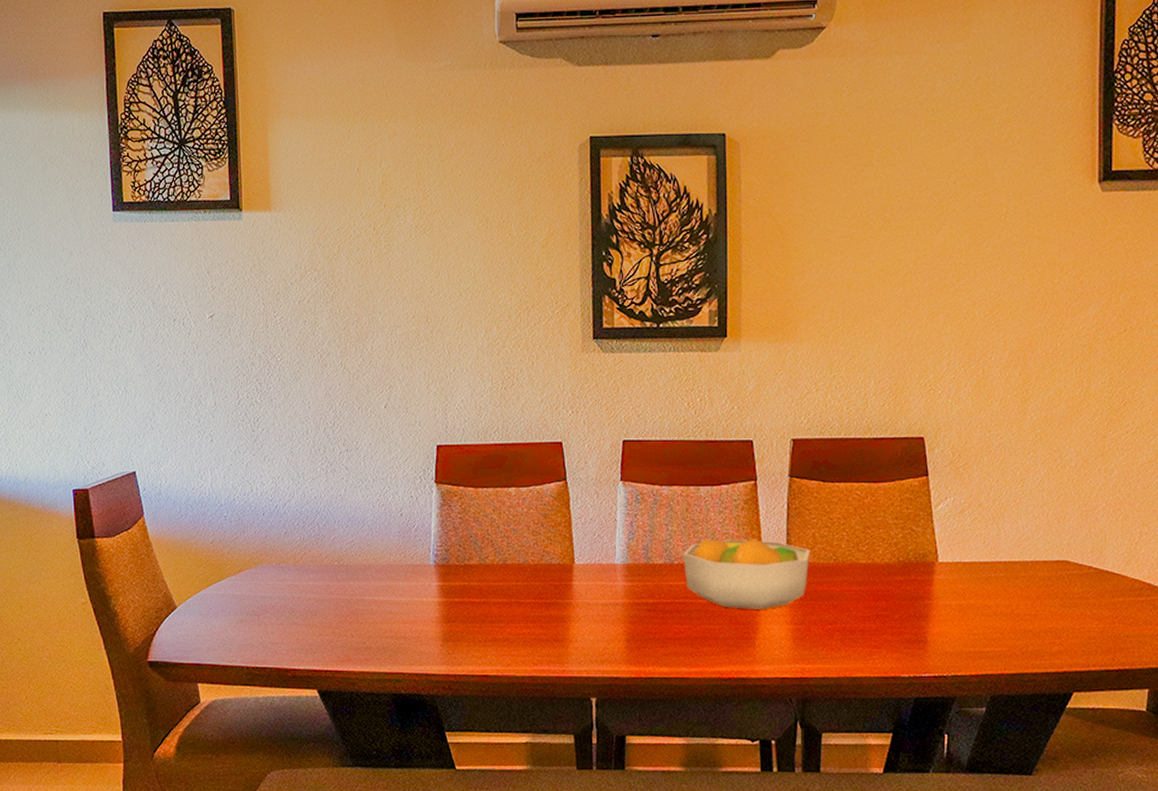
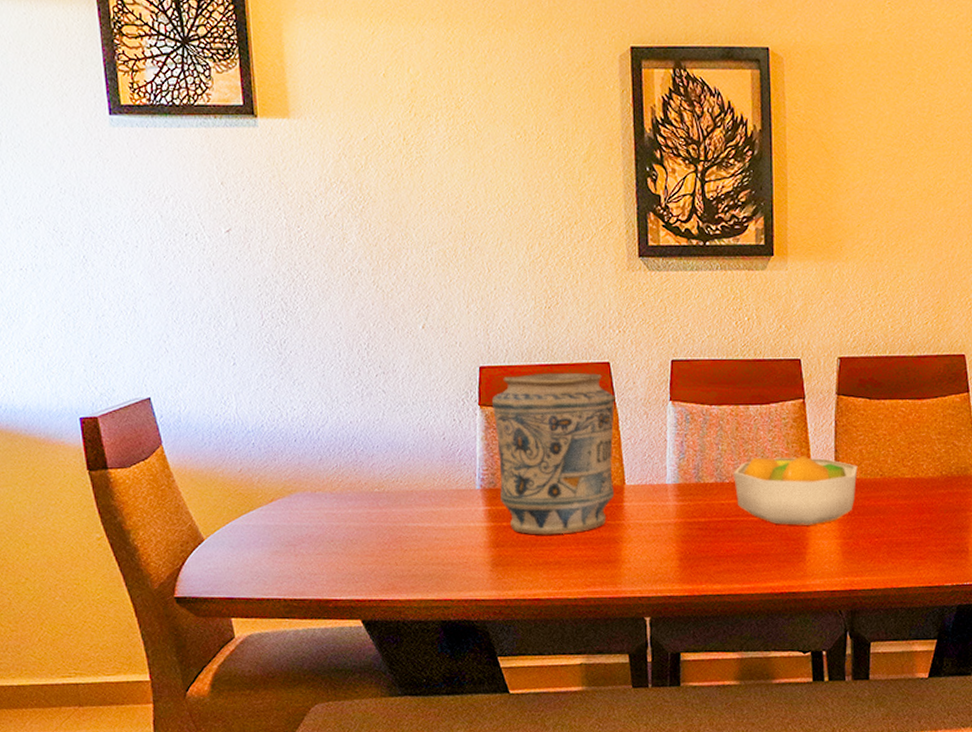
vase: none [448,451,566,612] -> present [492,372,615,535]

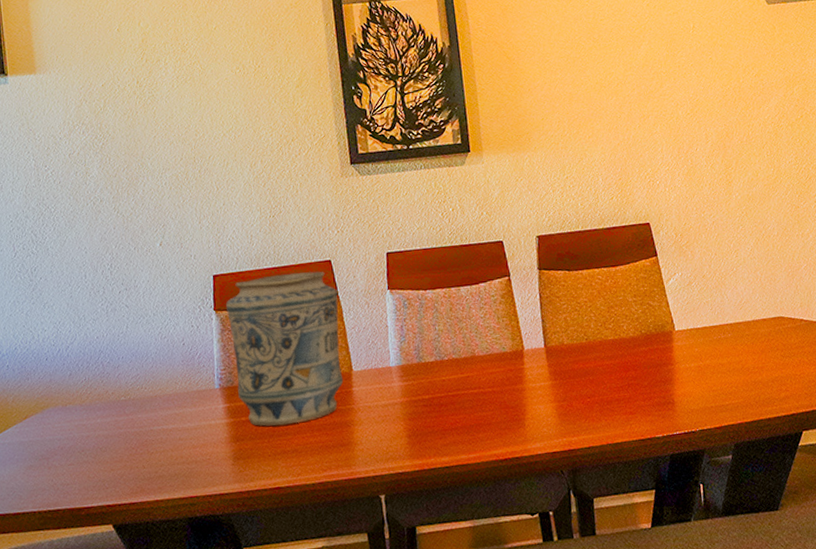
fruit bowl: present [733,455,858,525] -> none [451,327,565,395]

